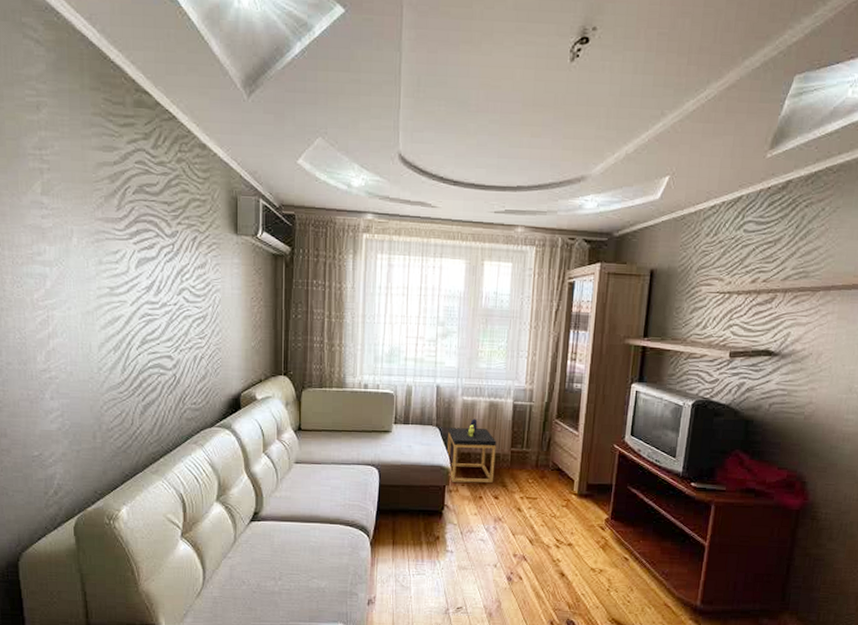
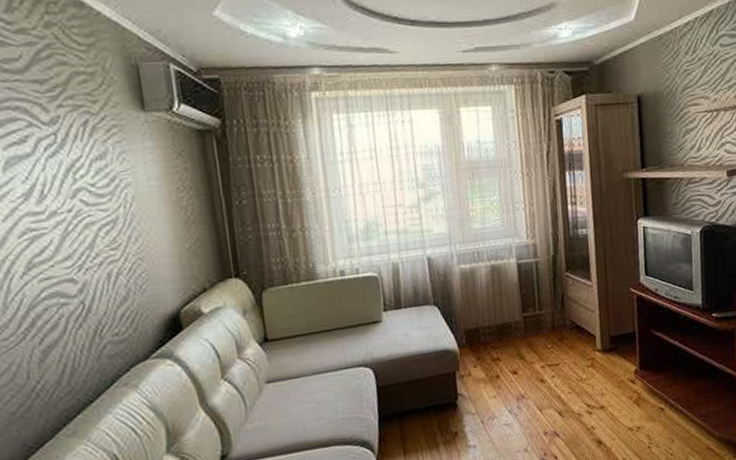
side table: present [447,419,497,483] -> none [448,288,509,366]

